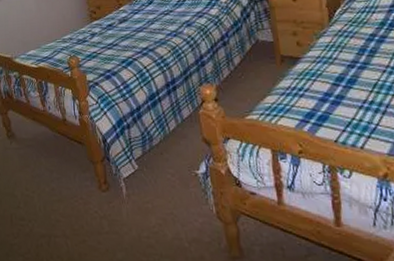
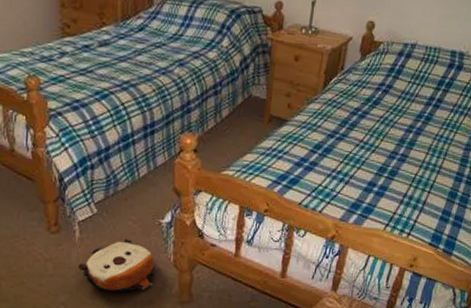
plush toy: none [128,192,202,248] -> present [77,239,156,292]

